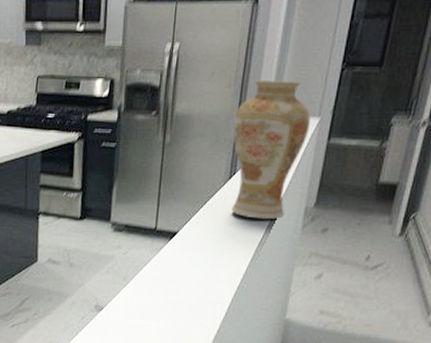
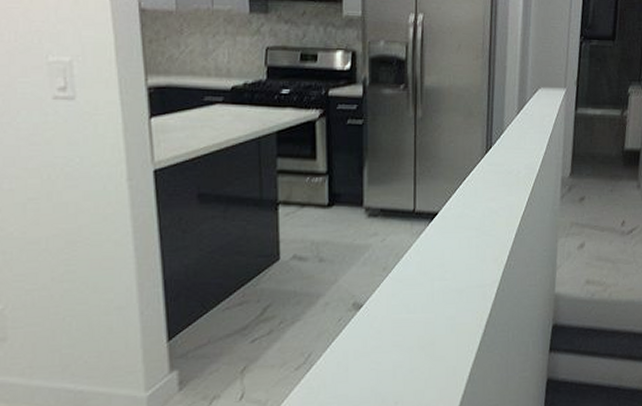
vase: present [231,79,311,220] -> none [484,52,558,193]

